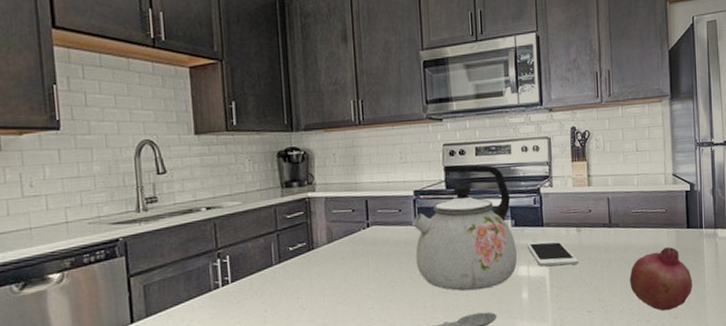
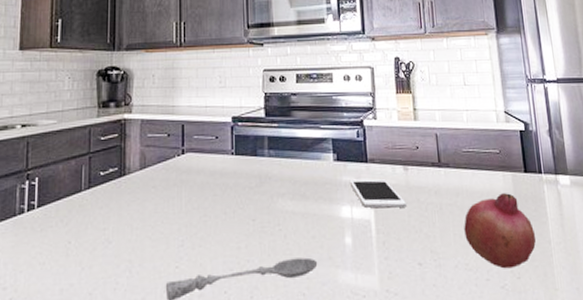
kettle: present [412,164,518,291] -> none [229,91,340,232]

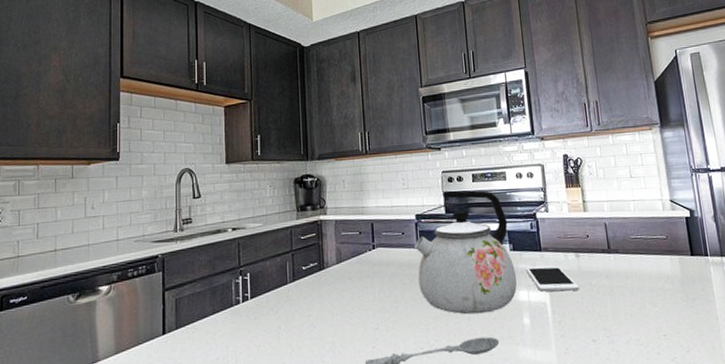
kettle: none [229,91,340,232] -> present [415,190,517,315]
fruit: present [464,193,536,269] -> none [634,275,704,344]

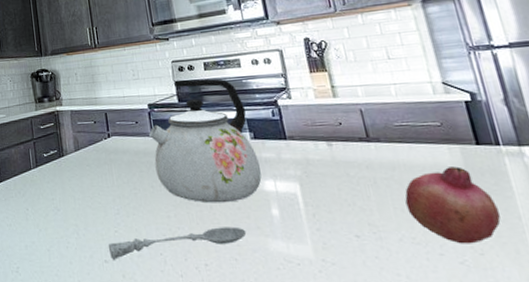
cell phone: present [525,265,579,292] -> none [269,155,335,182]
fruit: none [634,275,704,344] -> present [405,166,501,244]

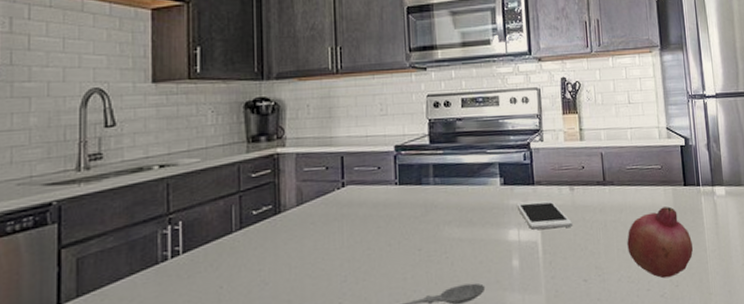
kettle: present [149,79,262,203] -> none [392,117,507,260]
cell phone: none [269,155,335,182] -> present [516,201,572,230]

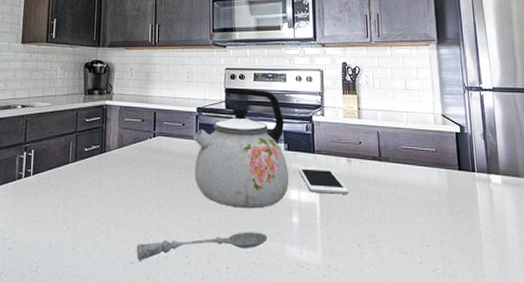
kettle: none [392,117,507,260] -> present [194,87,289,209]
fruit: present [627,206,693,279] -> none [400,188,467,255]

